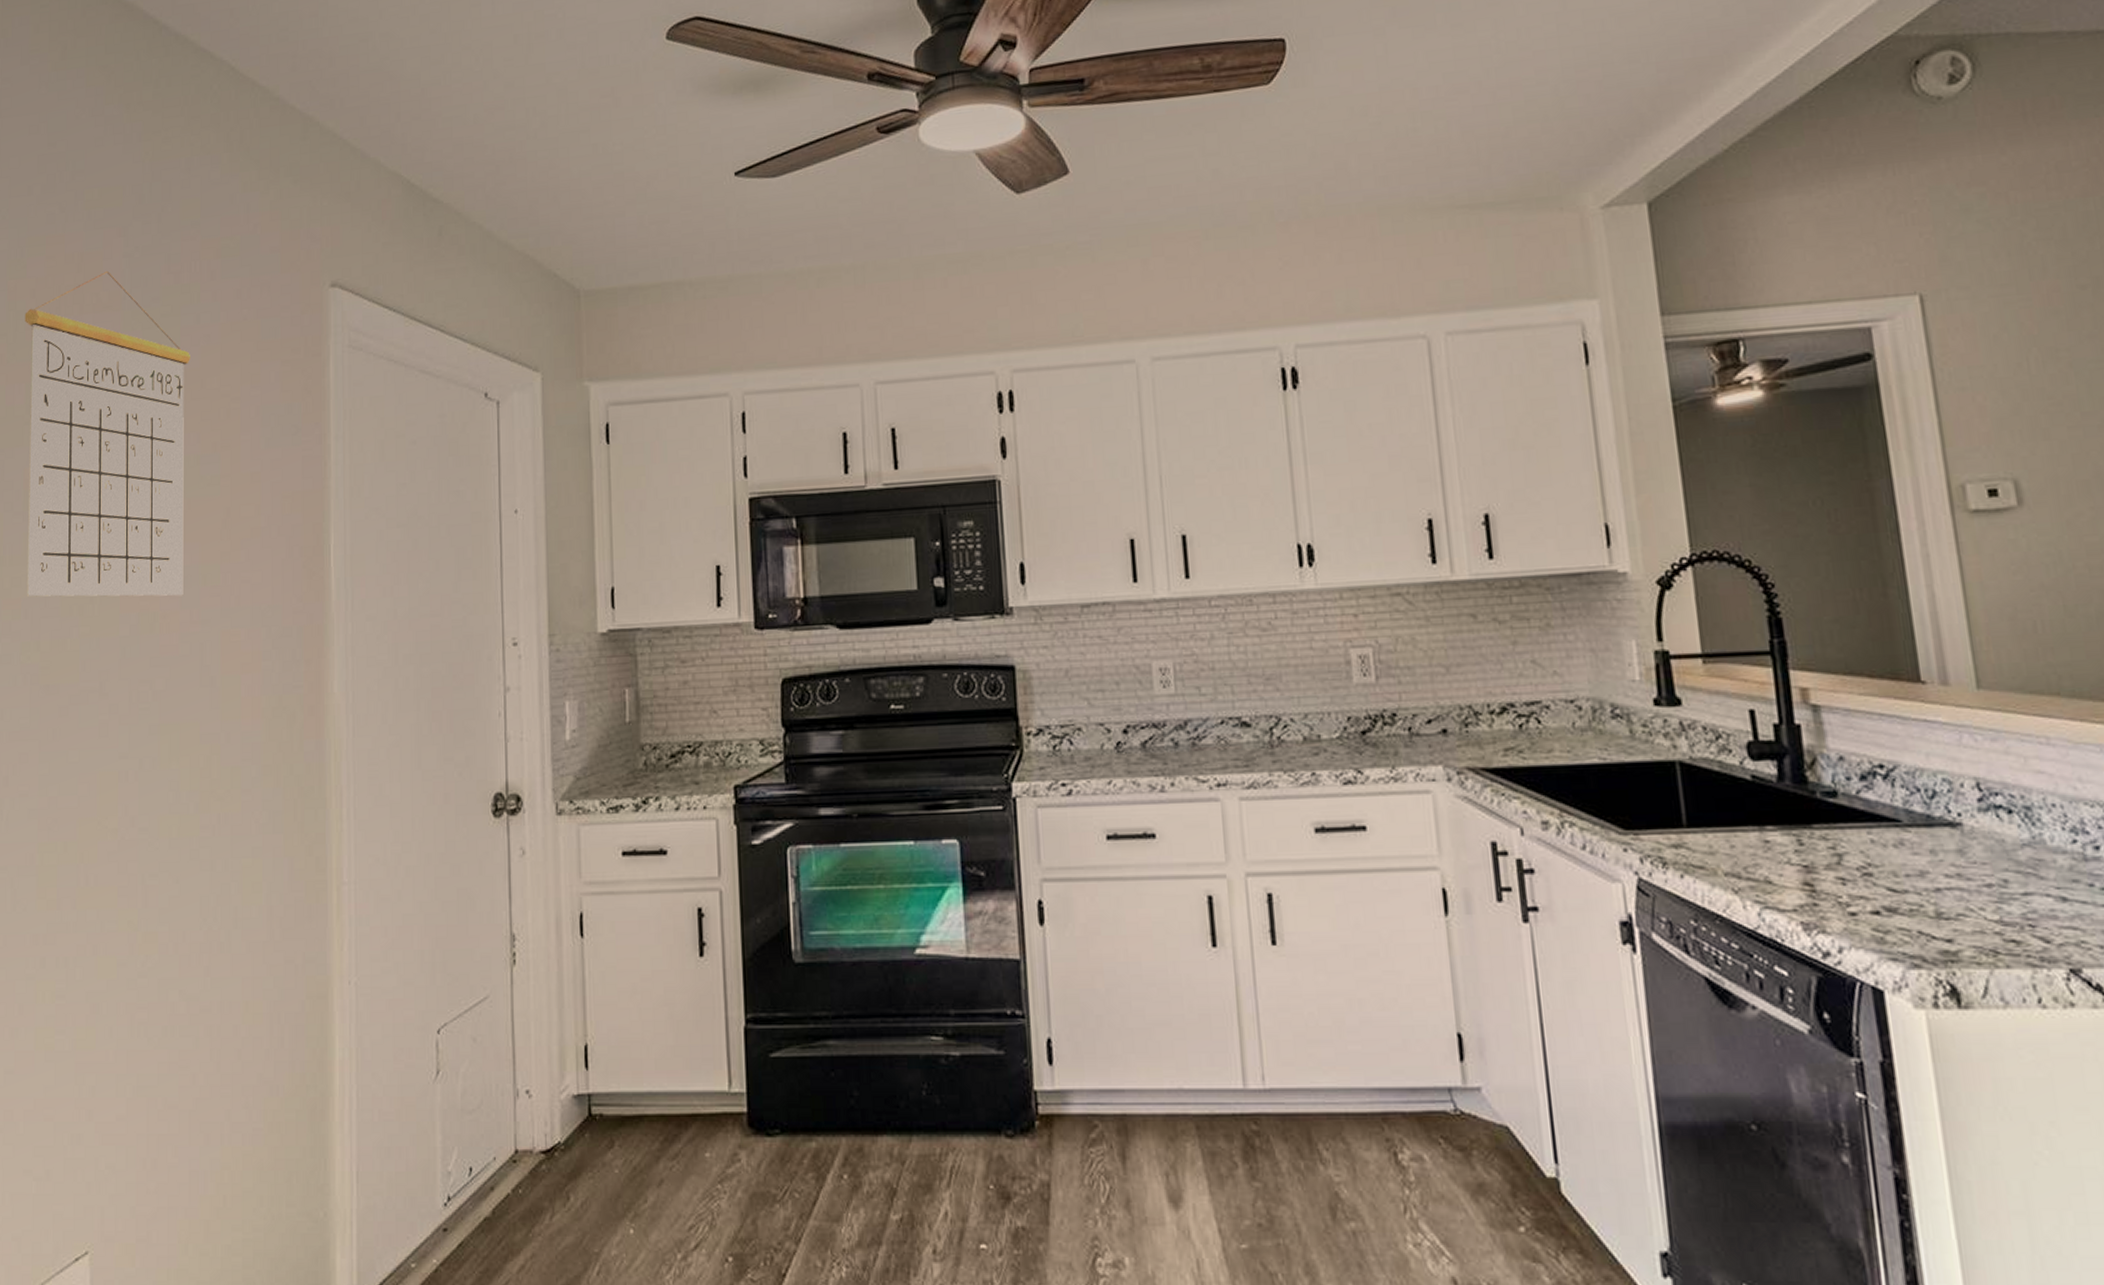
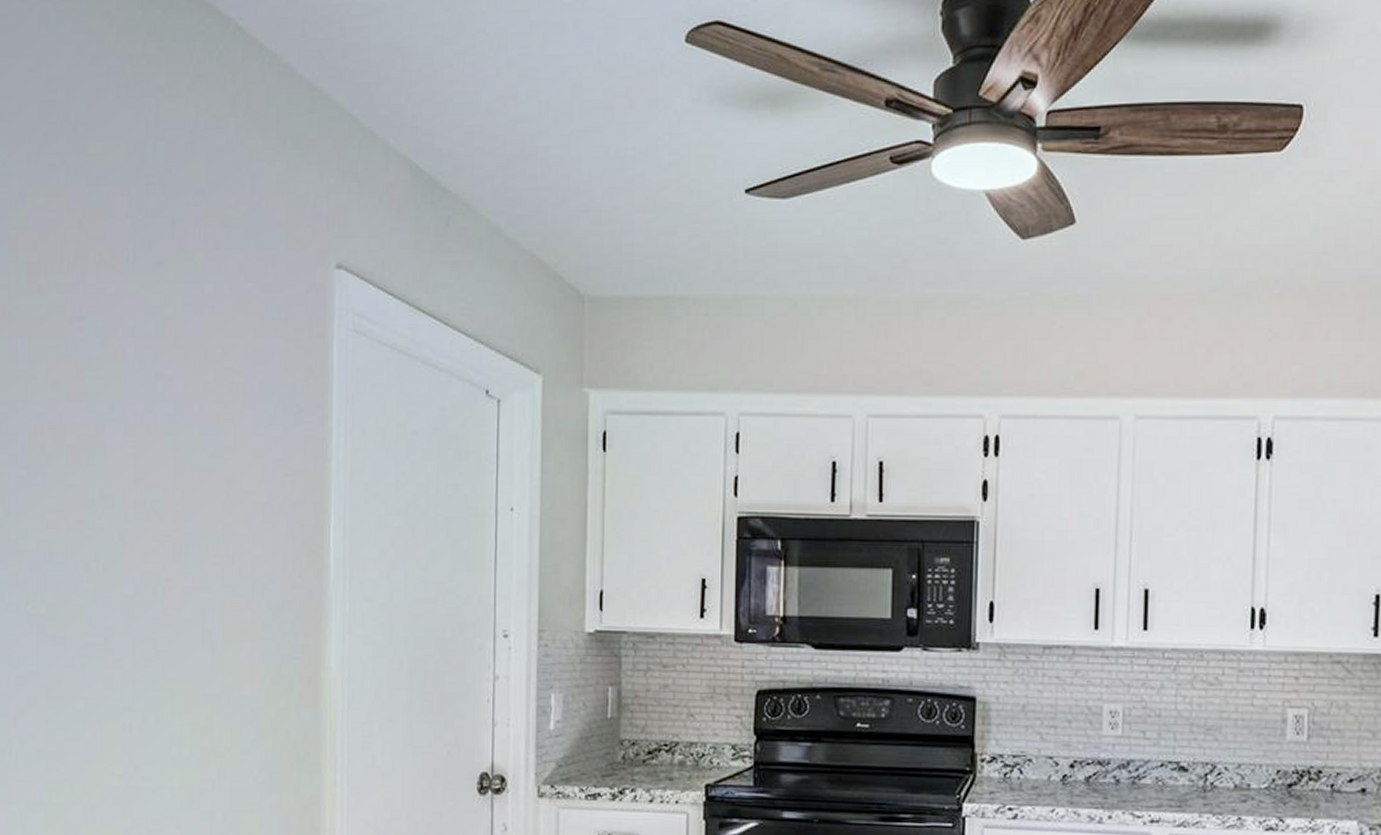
calendar: present [24,270,190,597] -> none [27,229,194,562]

